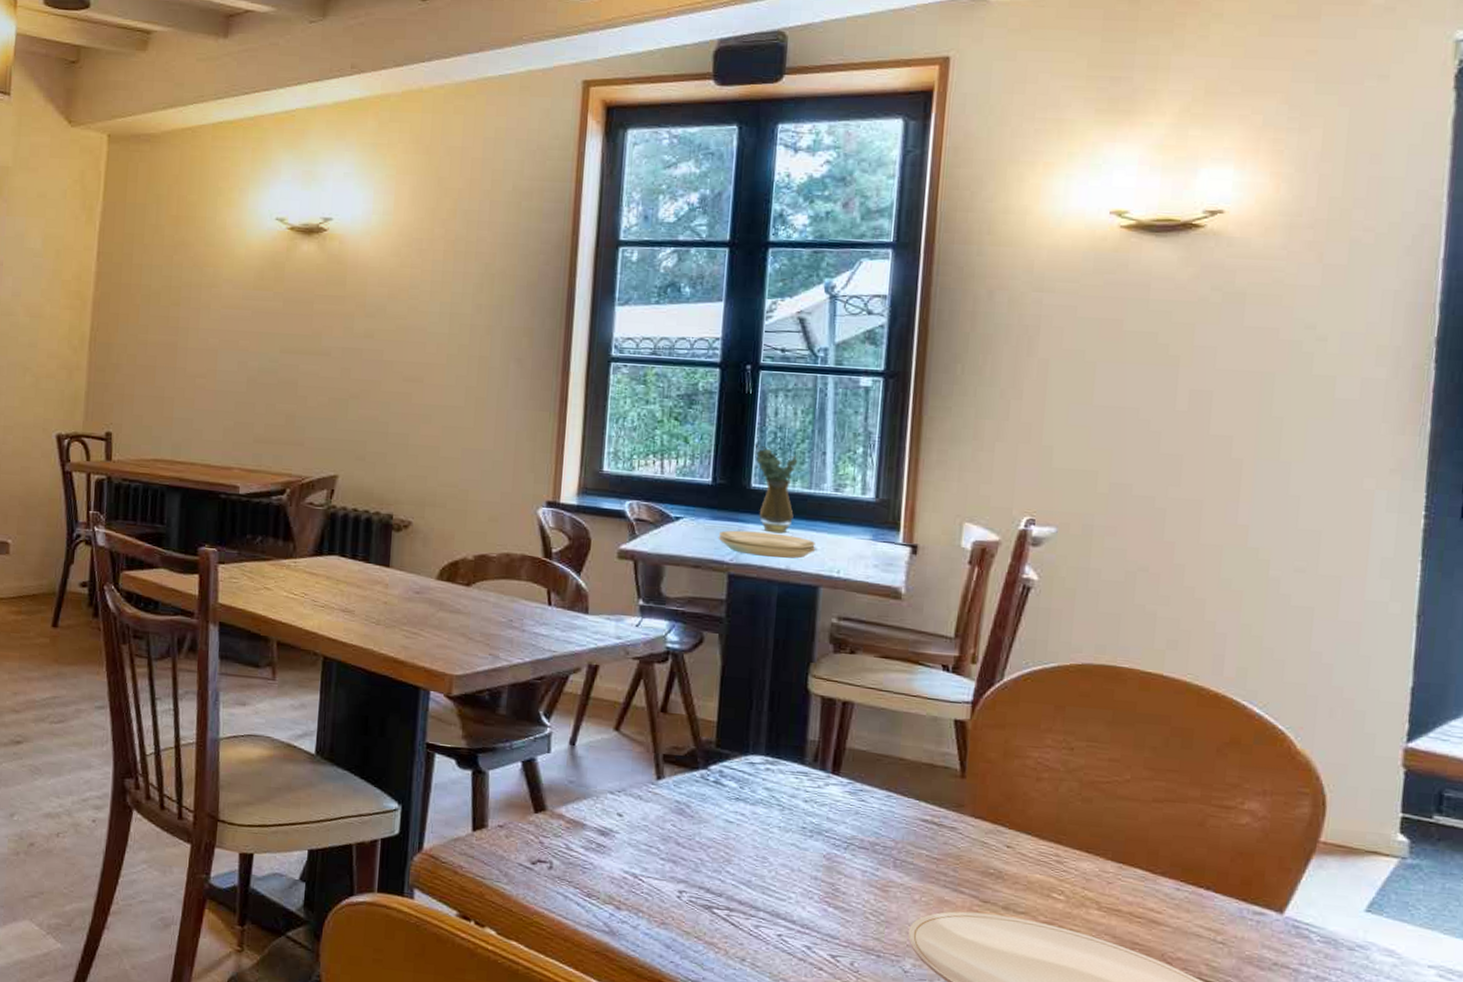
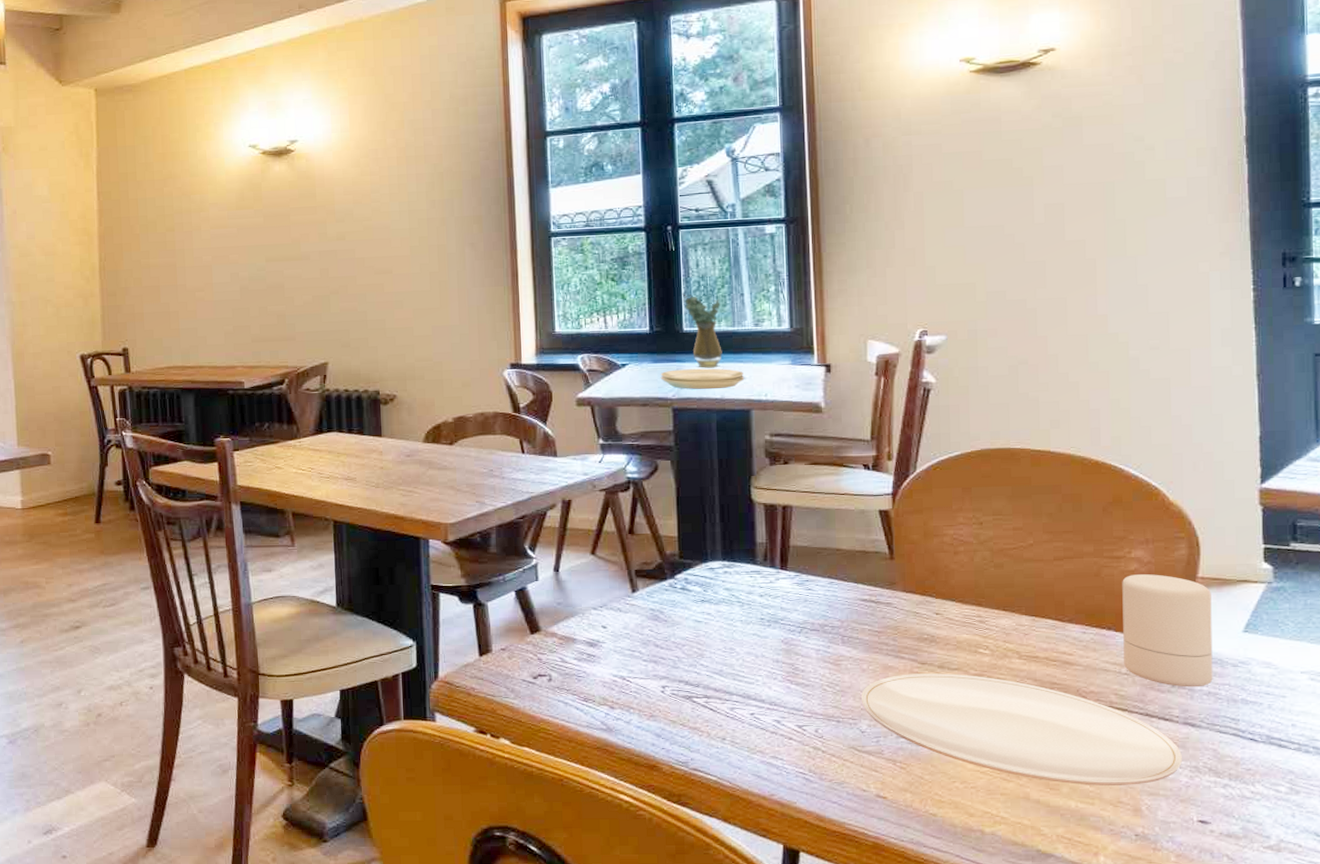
candle: none [1220,829,1333,969] -> present [1122,574,1213,688]

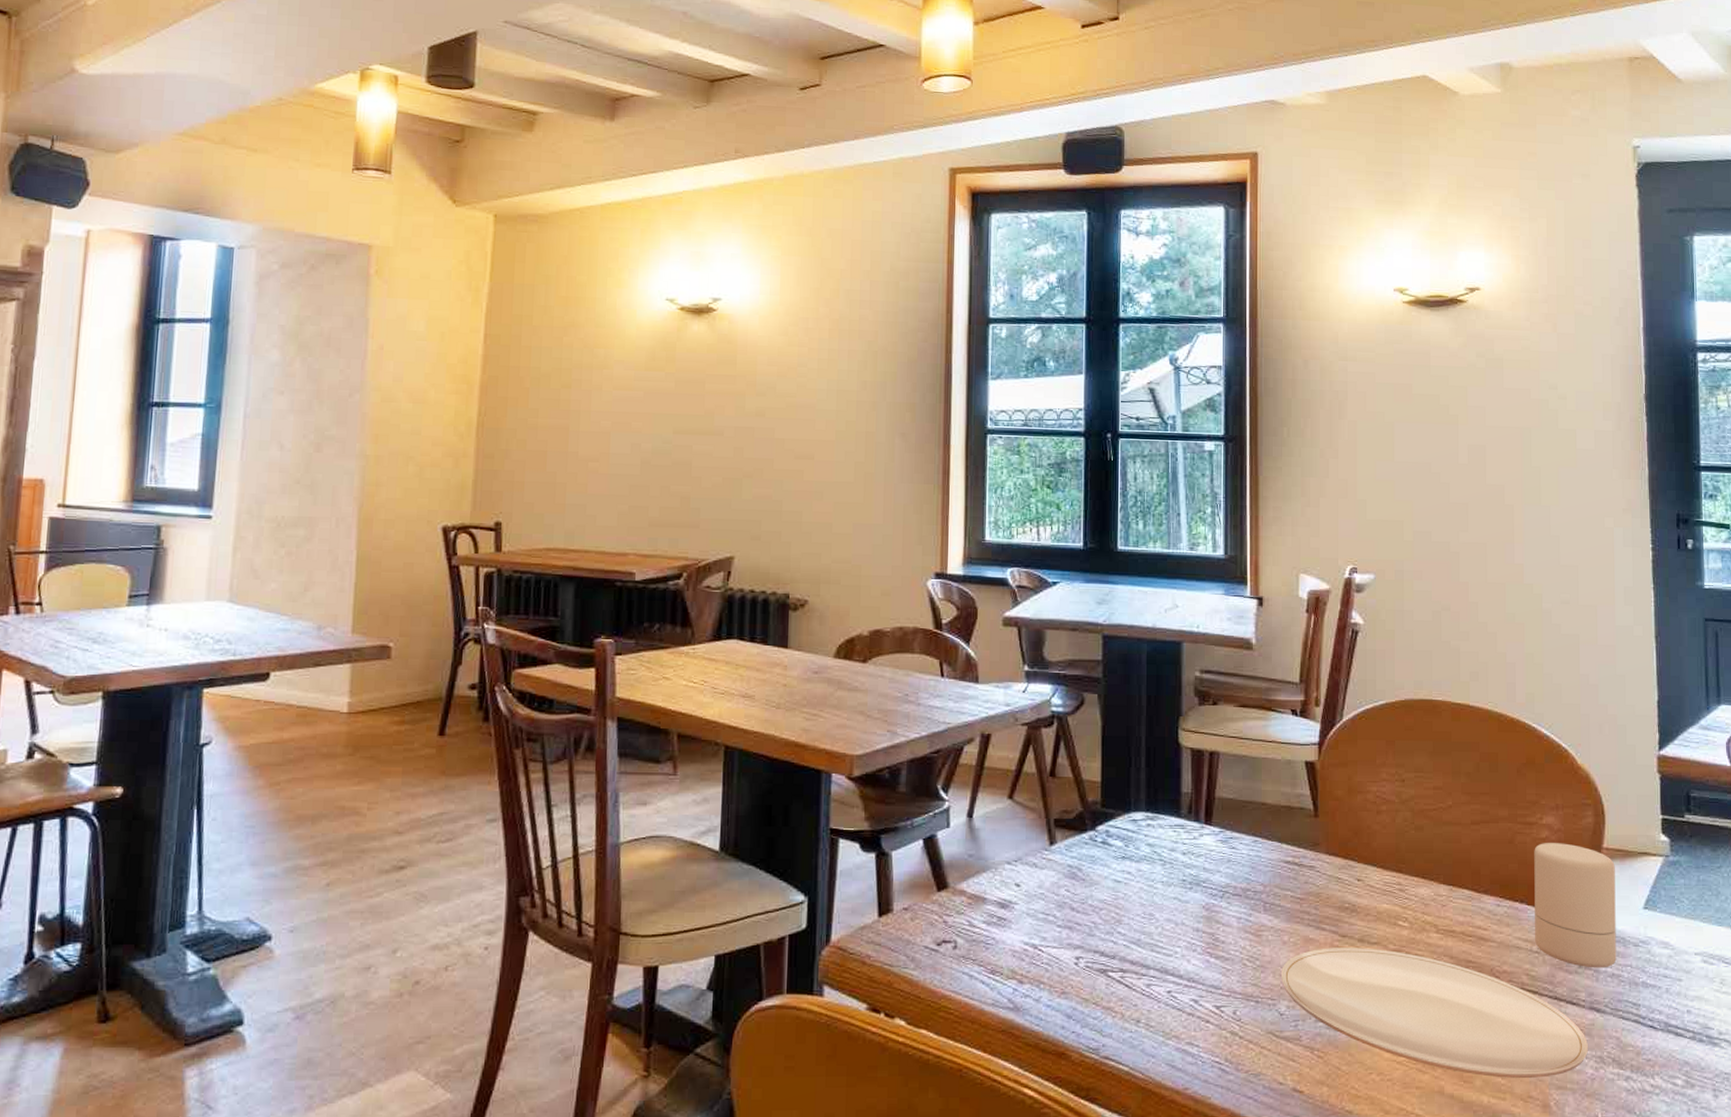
plate: present [660,368,745,390] -> none [1091,592,1178,617]
vase: present [682,293,722,368] -> none [1118,507,1157,593]

